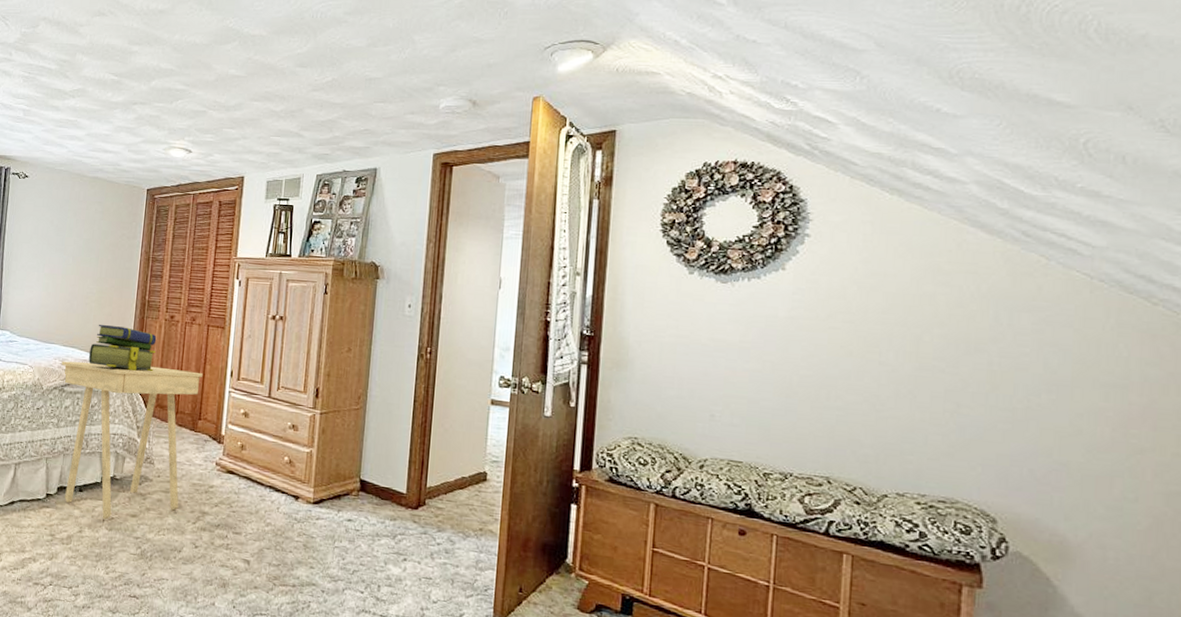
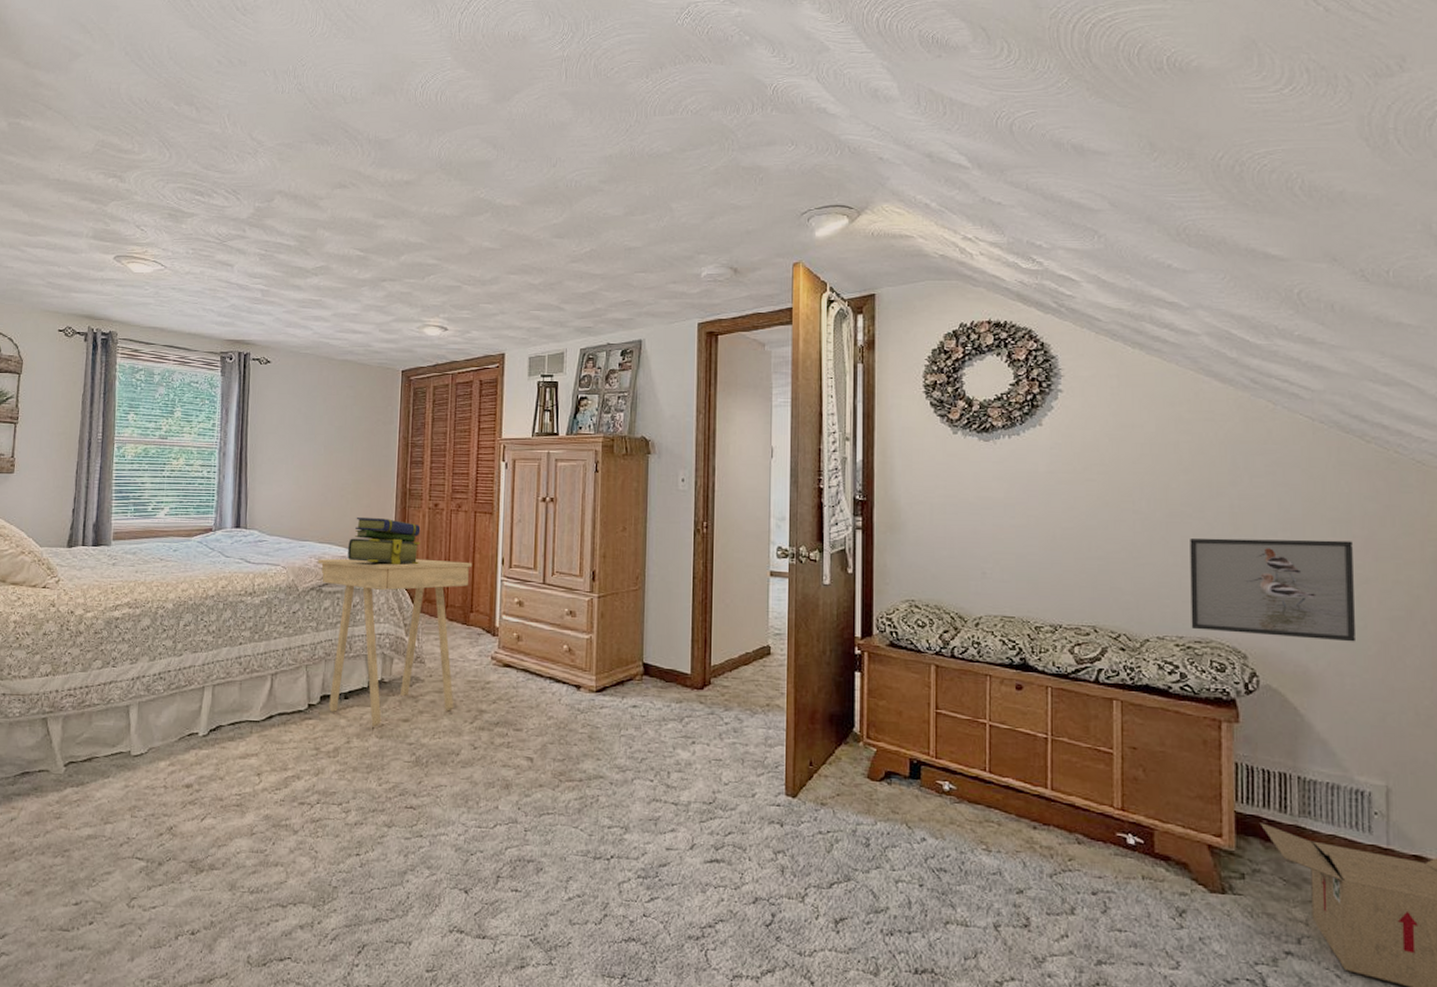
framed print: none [935,394,1128,515] -> present [1190,538,1355,642]

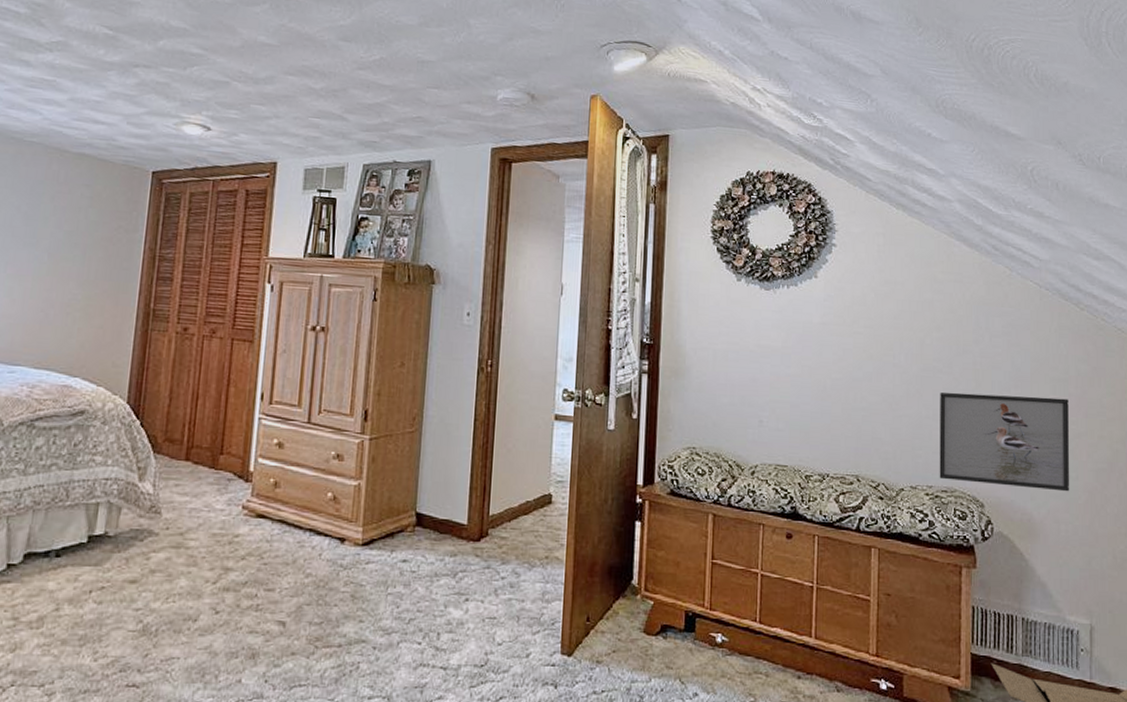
side table: present [318,558,473,727] -> none [31,387,226,591]
stack of books: present [348,517,421,565] -> none [70,339,165,398]

